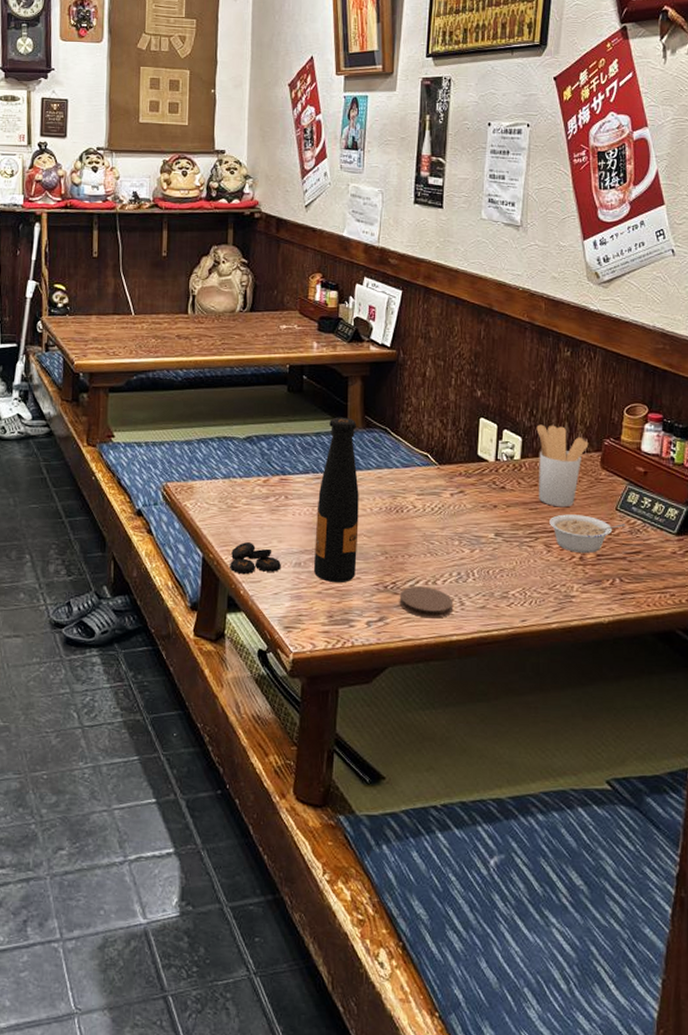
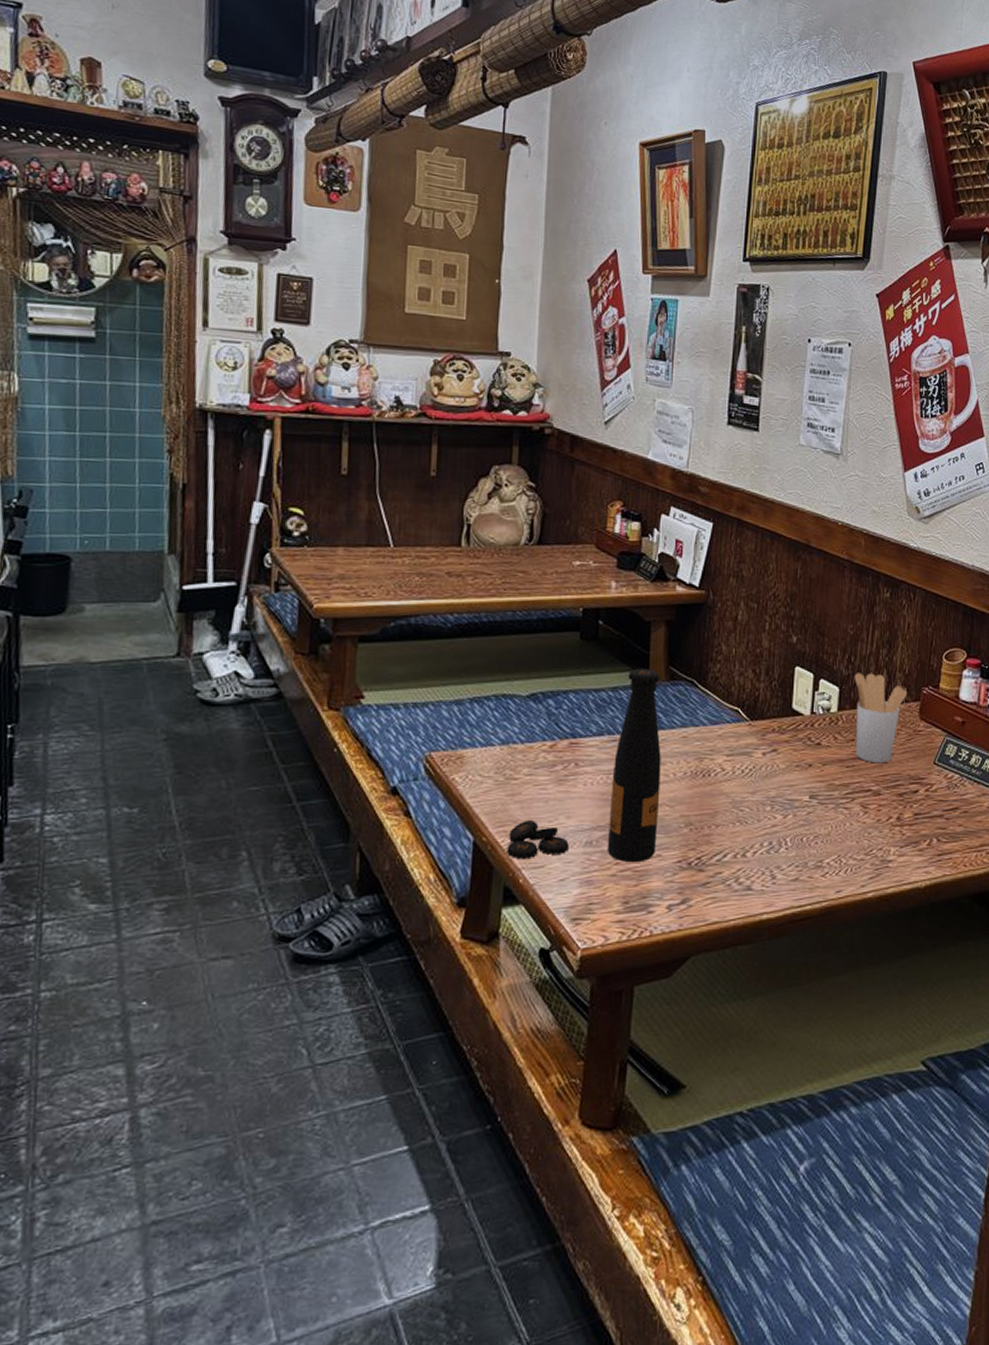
coaster: present [399,586,454,619] -> none [704,860,764,897]
legume: present [549,514,626,553] -> none [866,771,944,812]

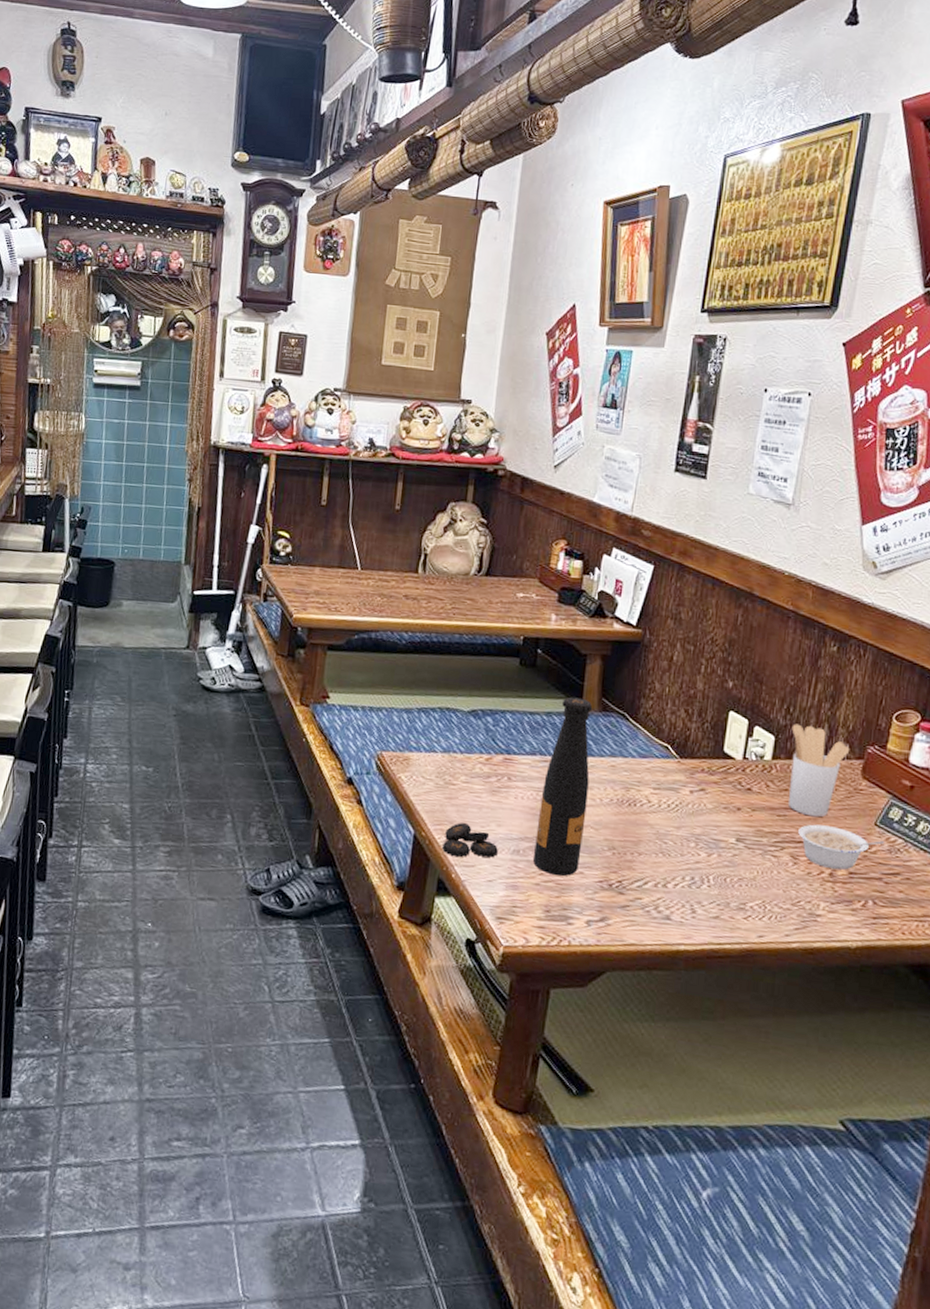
legume: none [866,771,944,812] -> present [798,824,885,870]

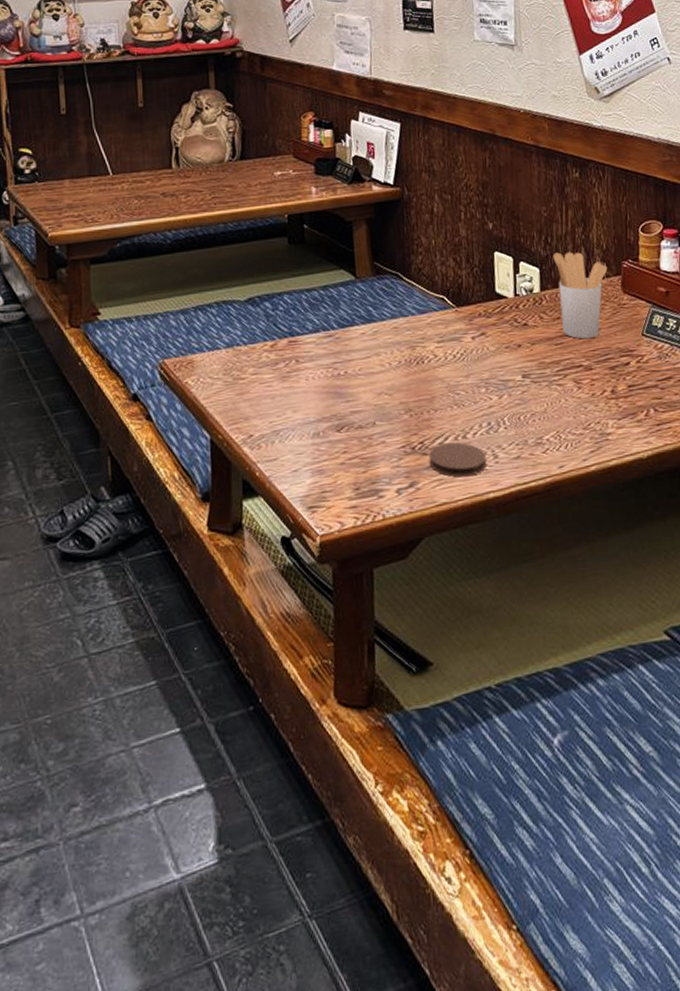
beer bottle: present [442,697,593,877] -> none [241,265,380,454]
coaster: none [624,887,684,925] -> present [428,442,487,477]
legume: present [798,824,885,870] -> none [576,344,654,386]

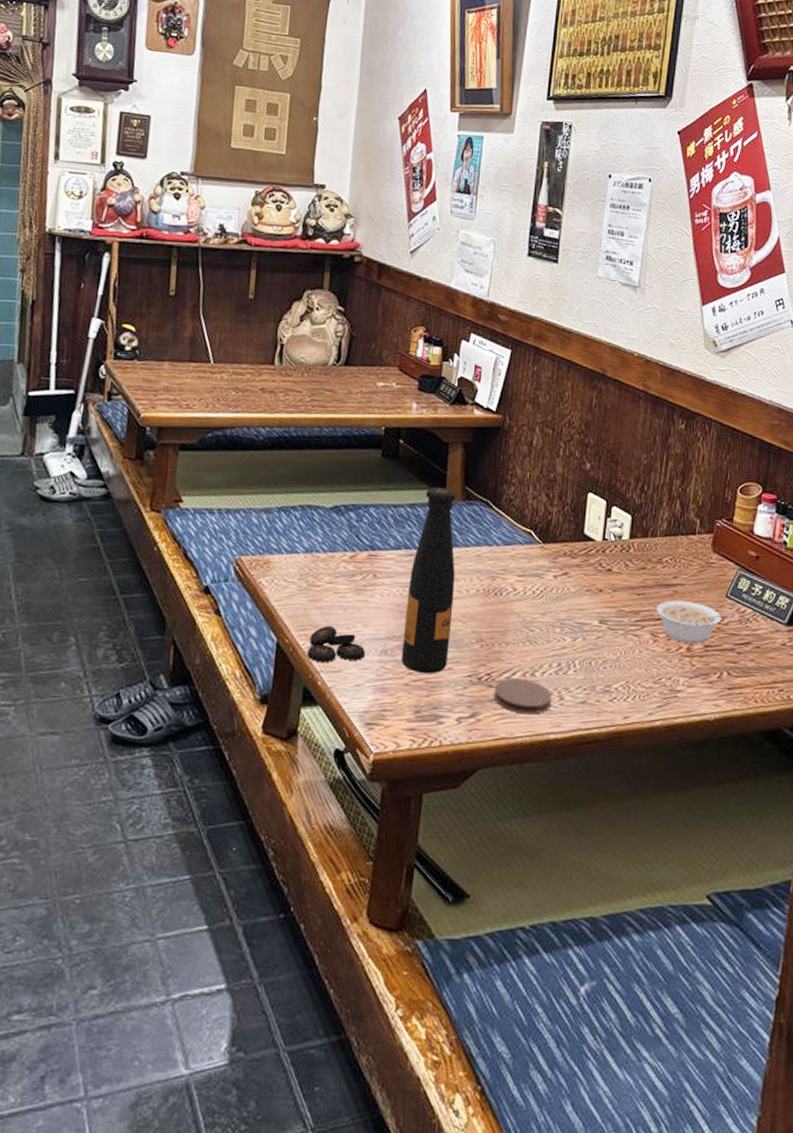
beer bottle: none [241,265,380,454] -> present [307,487,456,674]
utensil holder: present [552,251,608,339] -> none [646,502,701,593]
legume: none [576,344,654,386] -> present [657,600,736,644]

